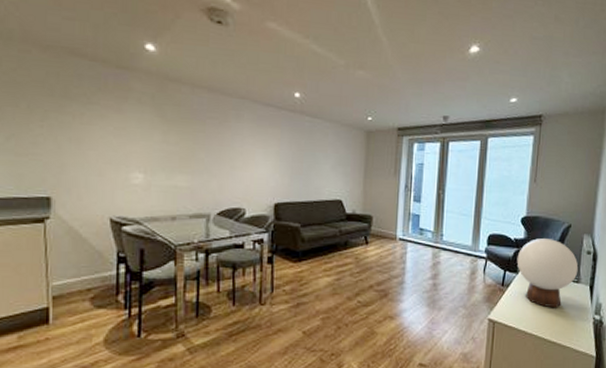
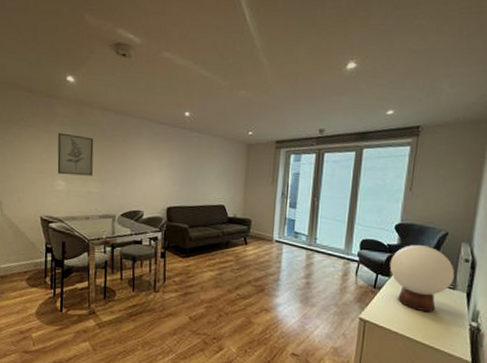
wall art: none [132,113,182,167] -> present [57,133,94,176]

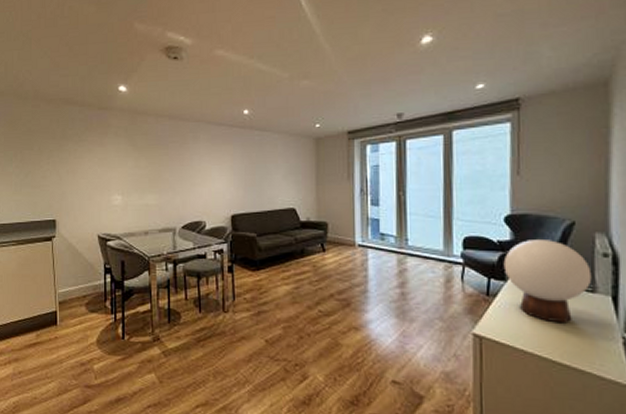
wall art: present [57,133,94,176] -> none [113,144,150,188]

